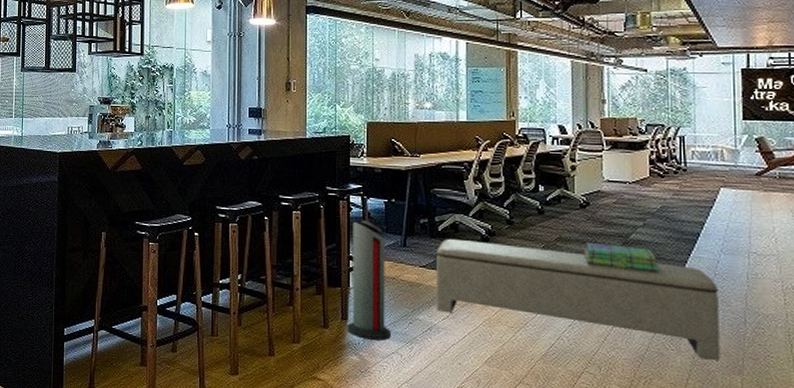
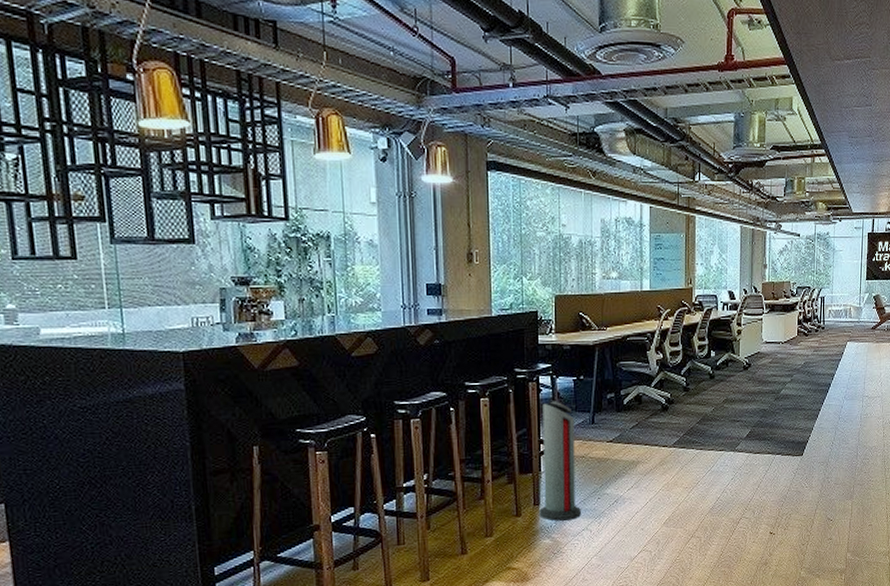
bench: present [437,238,720,360] -> none [622,410,841,491]
stack of books: present [583,243,659,273] -> none [745,401,801,423]

